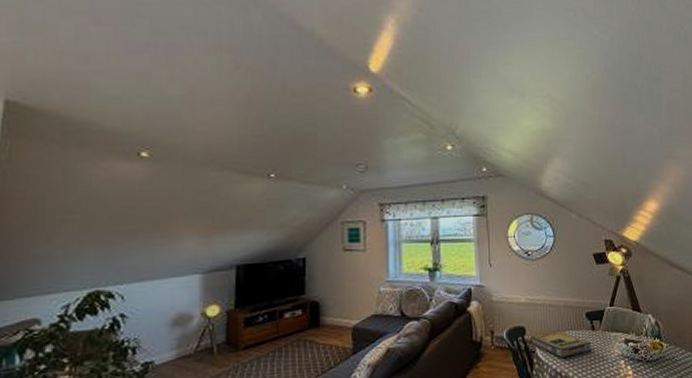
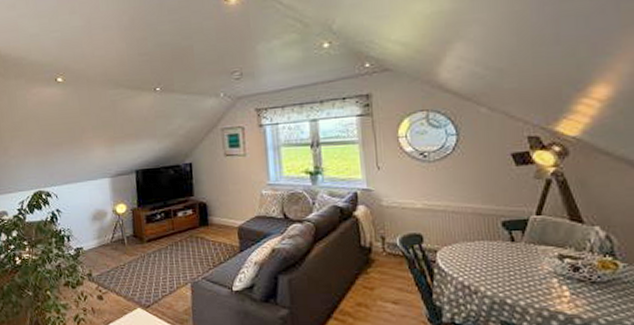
video game box: present [531,330,592,359] -> none [430,240,512,272]

